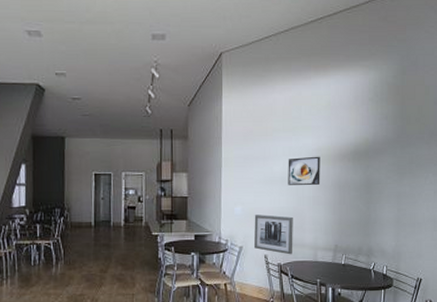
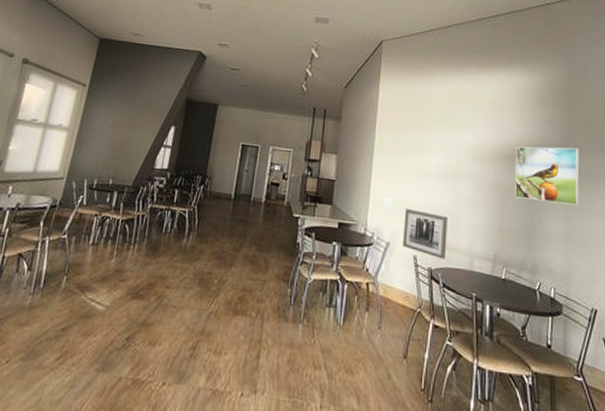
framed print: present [288,156,320,185] -> none [443,152,480,185]
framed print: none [352,140,410,193] -> present [515,146,580,206]

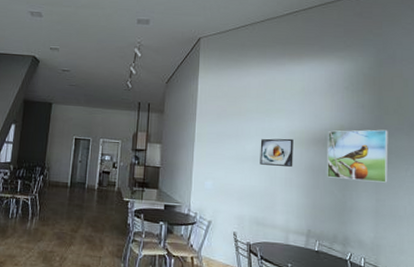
wall art: present [403,209,448,260] -> none [223,191,264,235]
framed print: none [443,152,480,185] -> present [260,138,294,167]

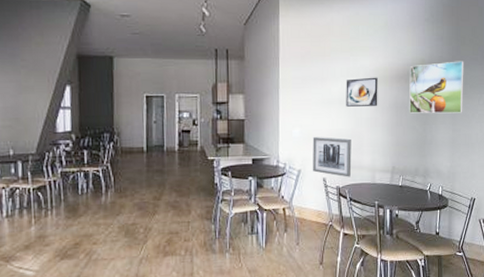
wall art: none [223,191,264,235] -> present [312,137,352,177]

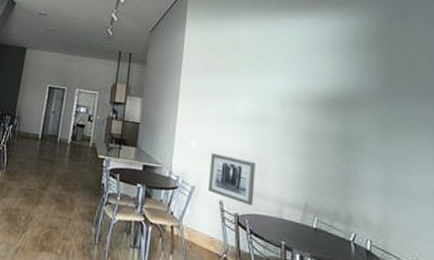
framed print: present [346,77,378,107] -> none [251,97,290,131]
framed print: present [409,61,464,114] -> none [328,92,399,155]

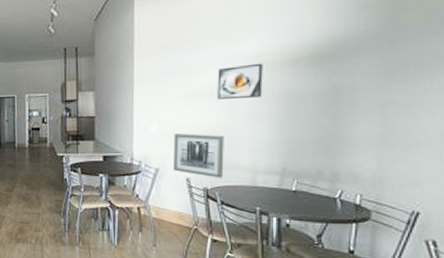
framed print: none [251,97,290,131] -> present [217,63,263,99]

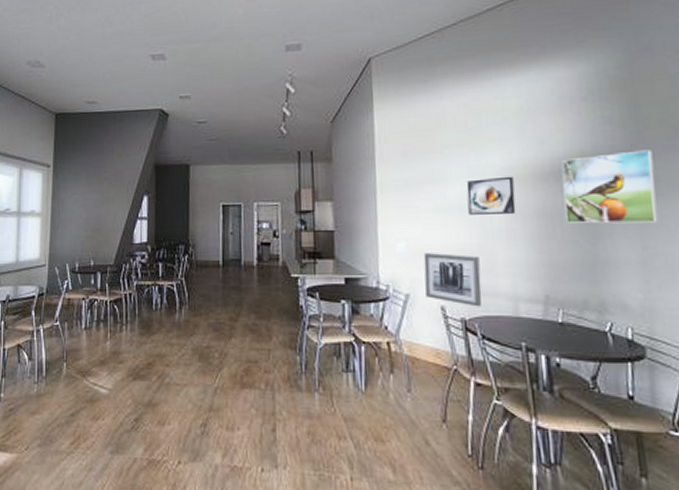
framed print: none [310,32,405,104] -> present [561,149,658,224]

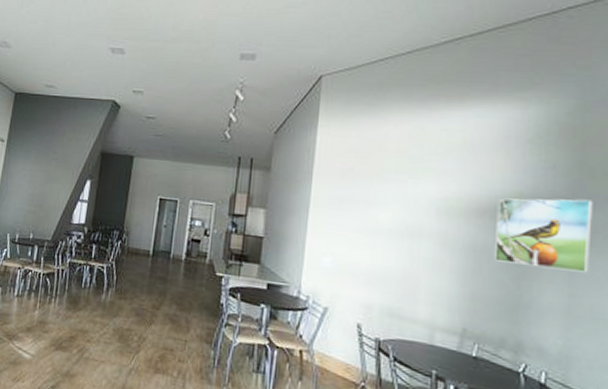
wall art: present [423,253,482,307] -> none [344,271,402,330]
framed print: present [466,176,516,215] -> none [397,206,447,245]

